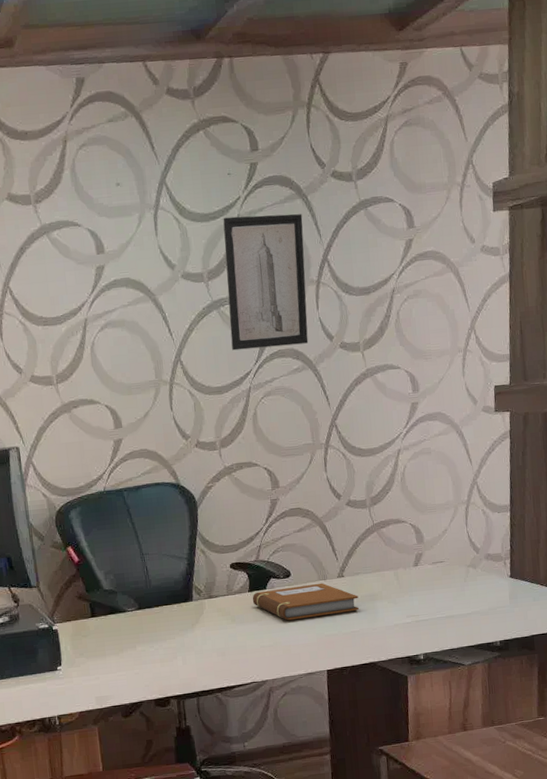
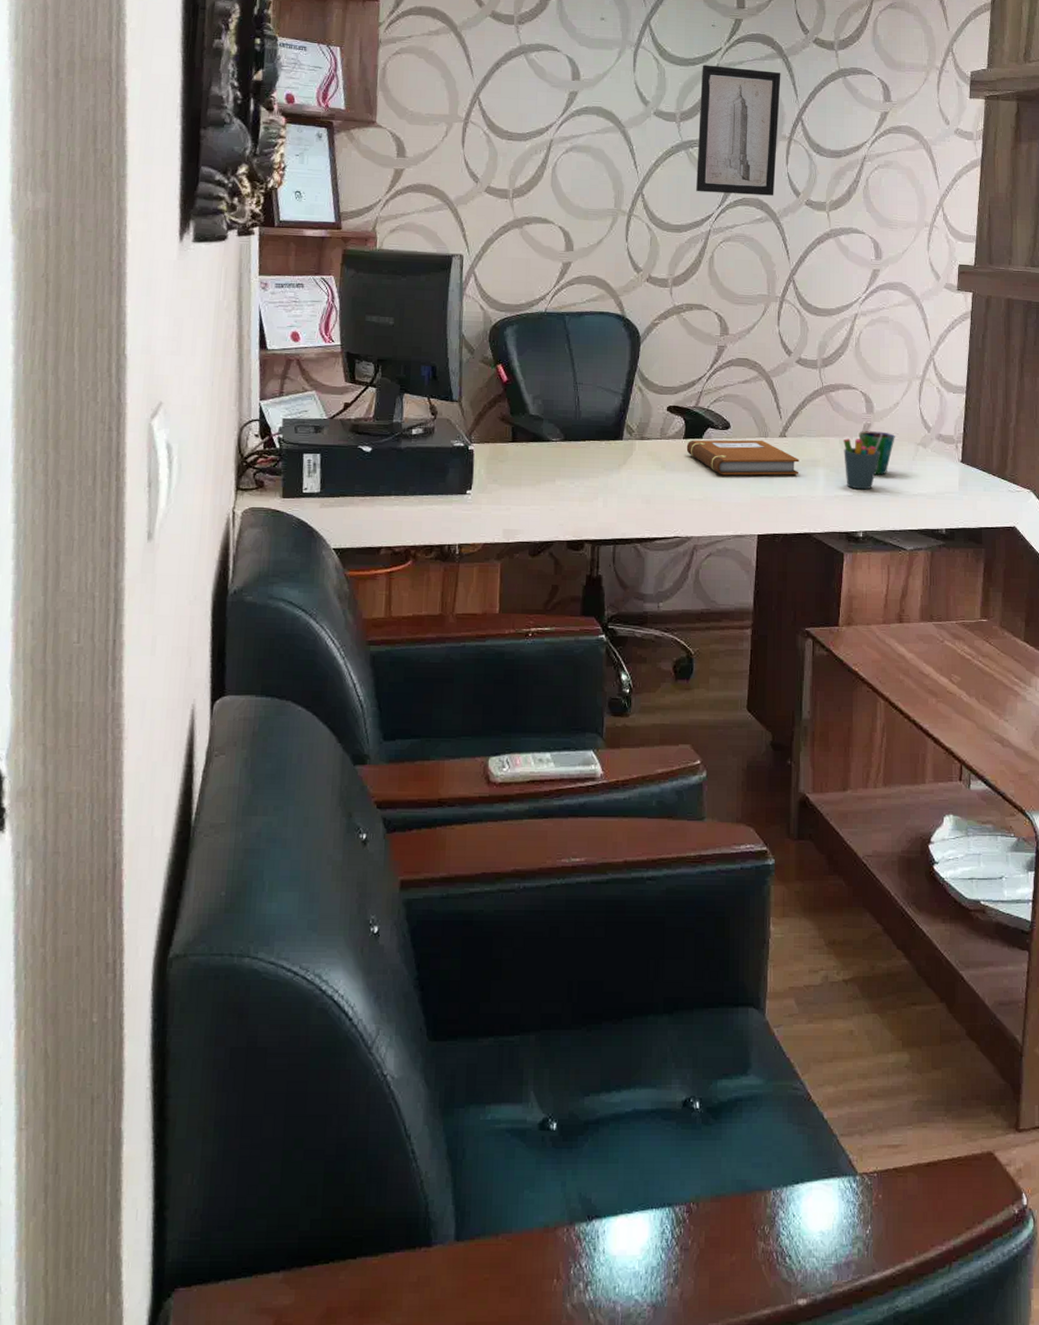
pen holder: none [397,561,434,616] -> present [842,434,883,490]
cup: none [411,559,446,600] -> present [859,431,895,475]

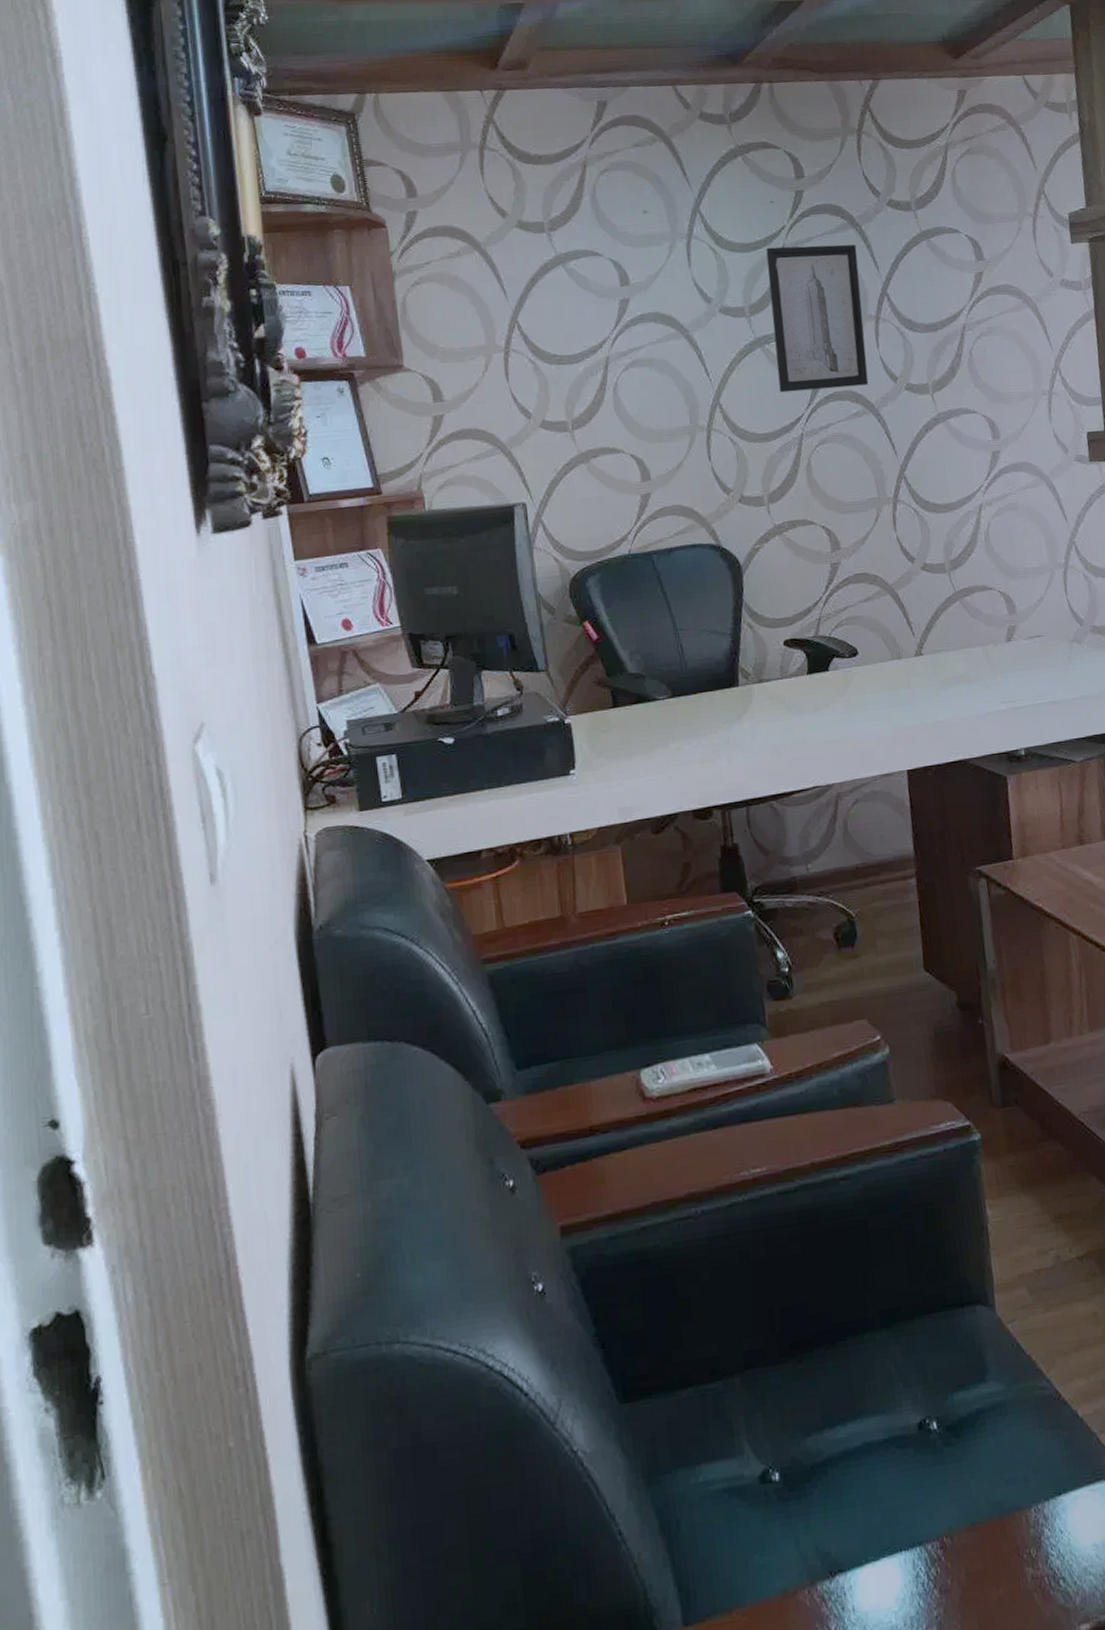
notebook: present [686,439,800,476] -> none [812,662,943,709]
pen holder: present [842,434,883,490] -> none [986,635,1031,702]
cup: present [859,431,895,475] -> none [1003,632,1045,683]

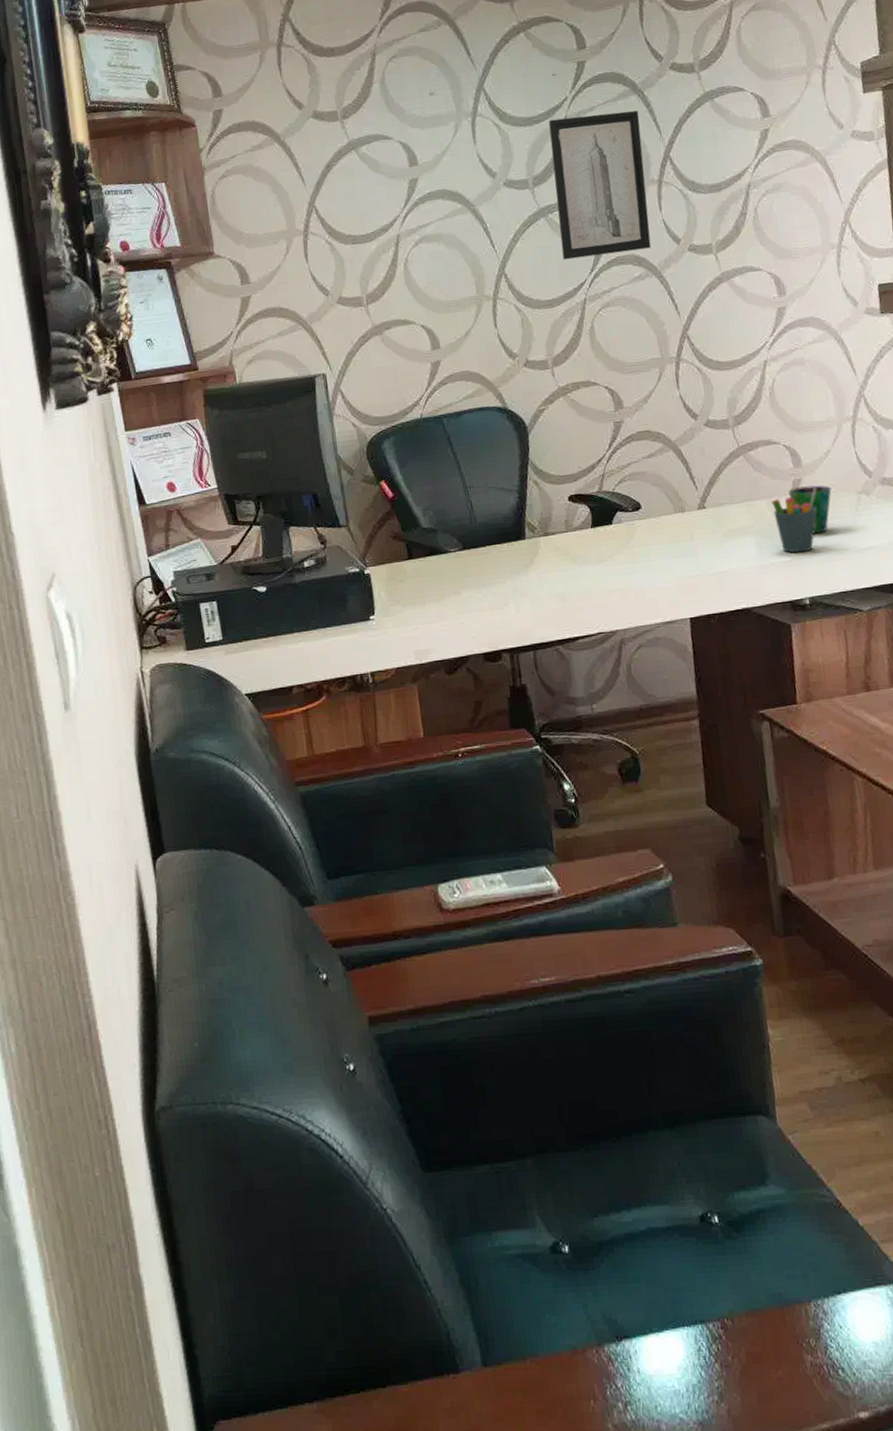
pen holder: none [986,635,1031,702] -> present [771,488,816,553]
cup: none [1003,632,1045,683] -> present [788,485,832,534]

